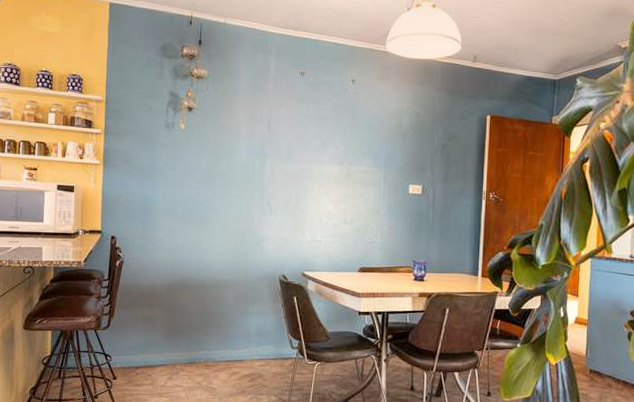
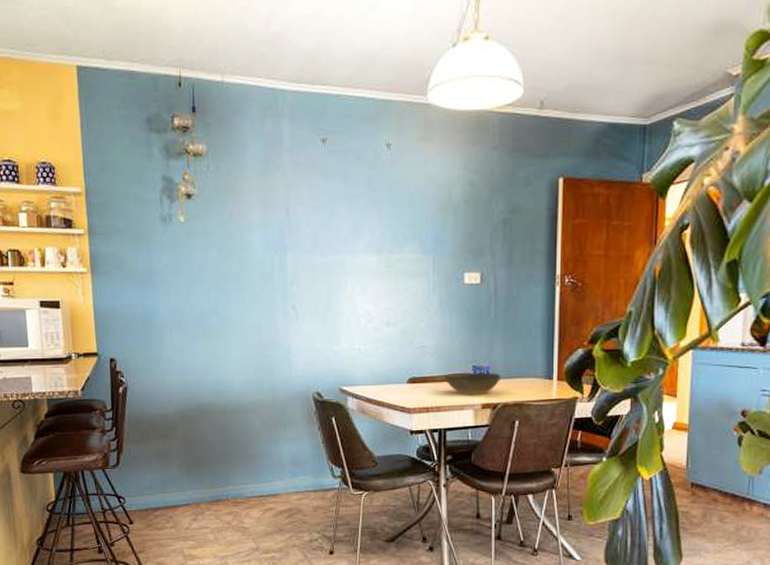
bowl: none [389,266,435,285] -> present [444,373,500,395]

